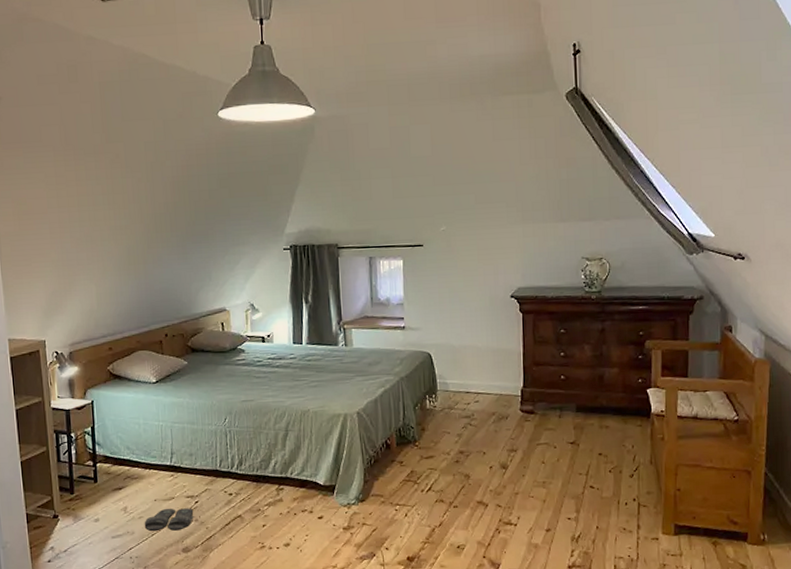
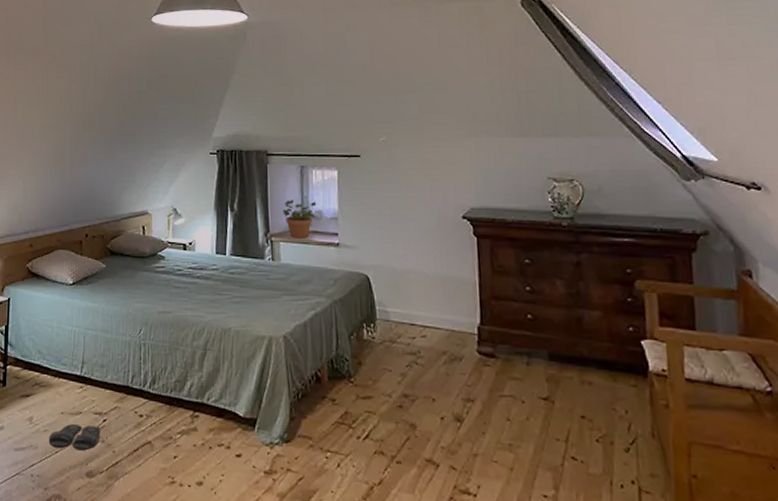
potted plant: none [353,289,388,325] -> present [282,200,320,238]

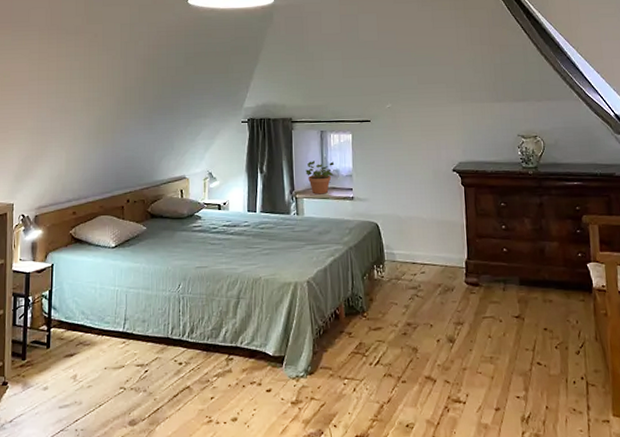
slippers: present [48,423,101,451] -> none [92,377,143,402]

